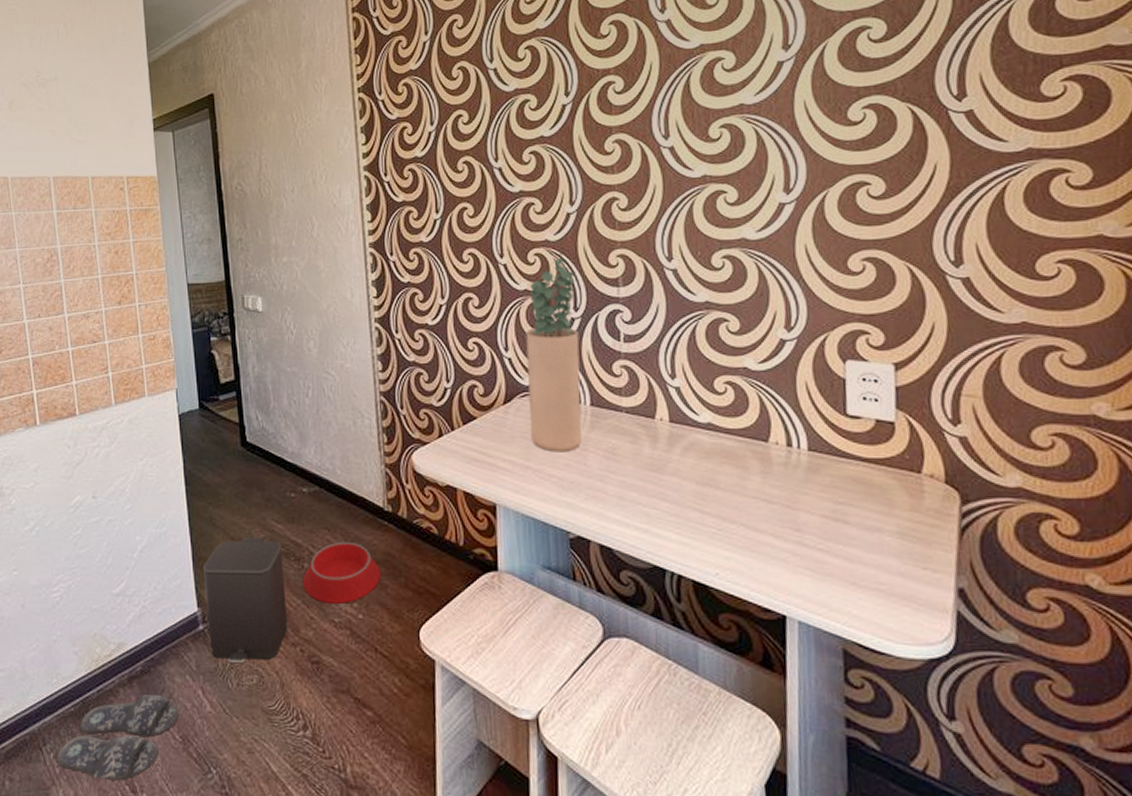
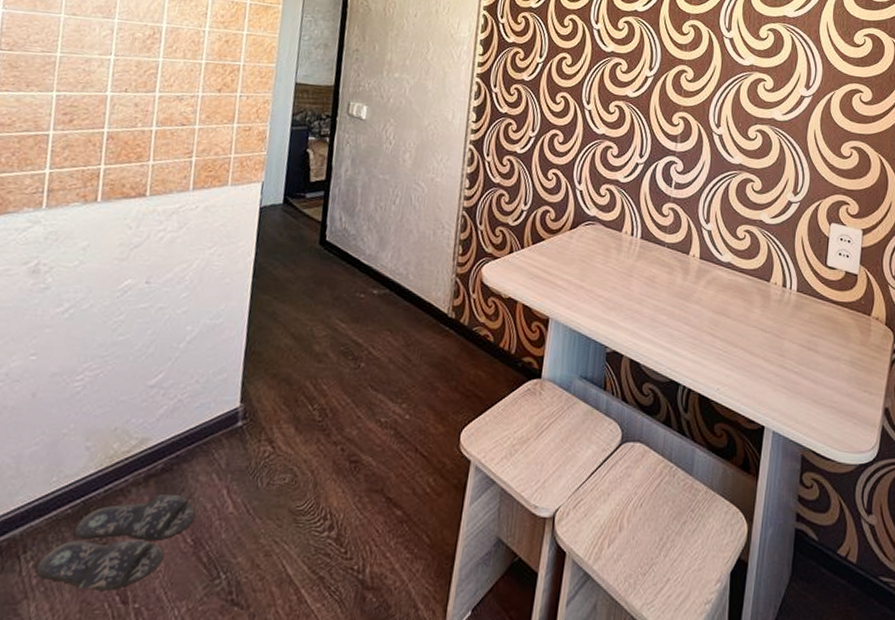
pedal bin: present [202,537,288,664] -> none [245,333,342,462]
pet bowl: present [303,541,381,604] -> none [355,343,434,404]
vase: present [526,249,582,452] -> none [588,105,645,277]

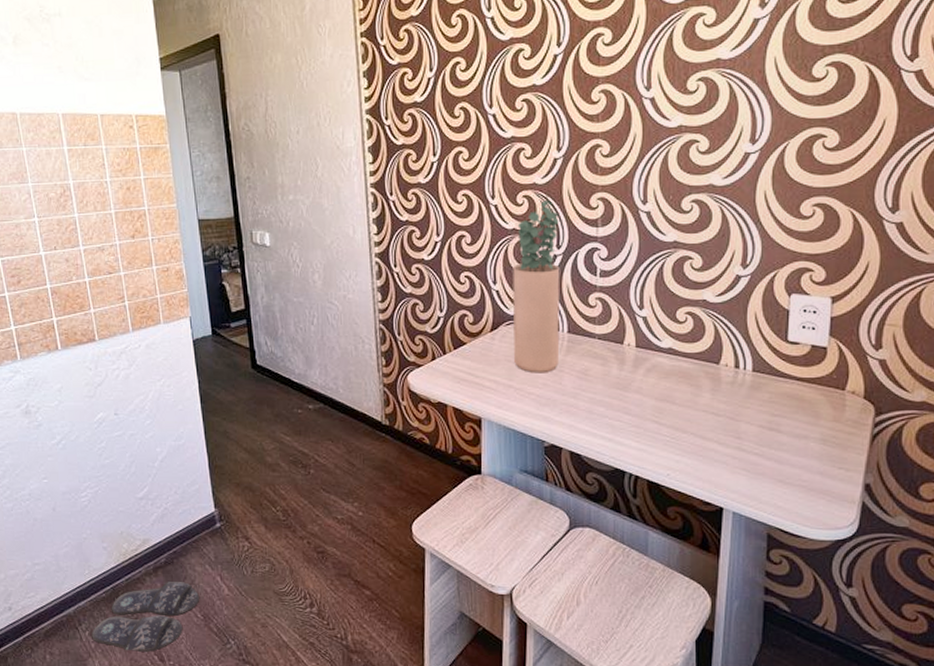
vase: none [588,105,645,277] -> present [513,192,560,373]

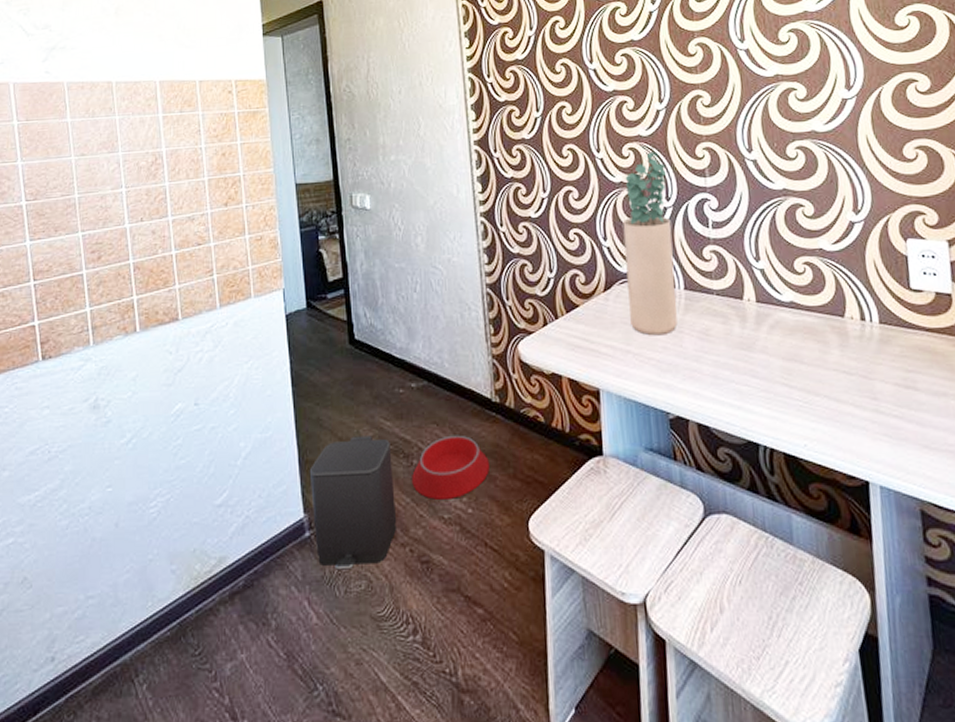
slippers: present [91,582,199,652] -> none [150,610,282,708]
pedal bin: none [218,447,296,555] -> present [309,435,397,570]
pet bowl: none [309,451,378,503] -> present [412,435,489,500]

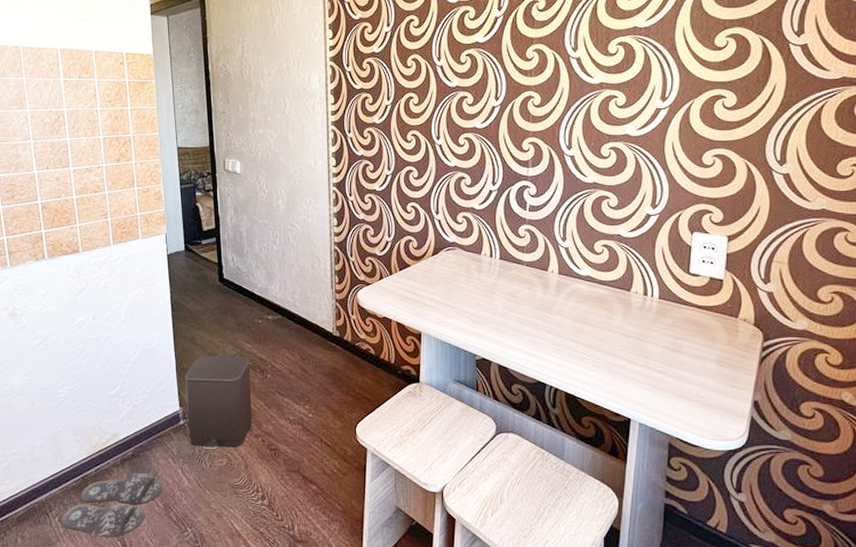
slippers: none [150,610,282,708] -> present [61,473,161,538]
pet bowl: present [412,435,489,500] -> none [266,358,328,406]
vase: present [622,143,678,336] -> none [452,135,495,294]

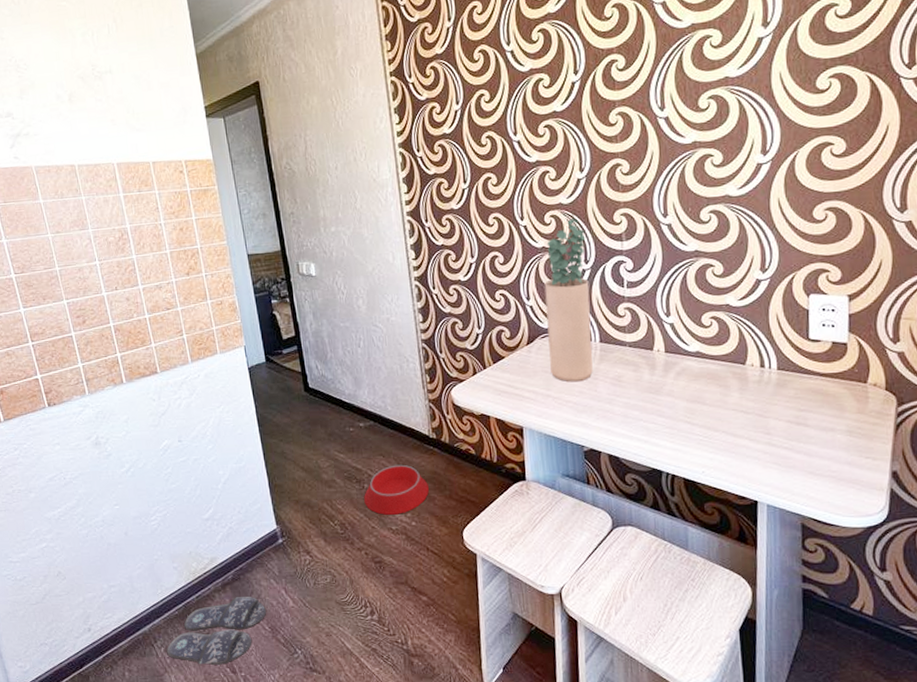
pedal bin: present [184,353,253,450] -> none [278,465,354,568]
pet bowl: none [266,358,328,406] -> present [364,464,429,515]
vase: none [452,135,495,294] -> present [544,210,593,382]

